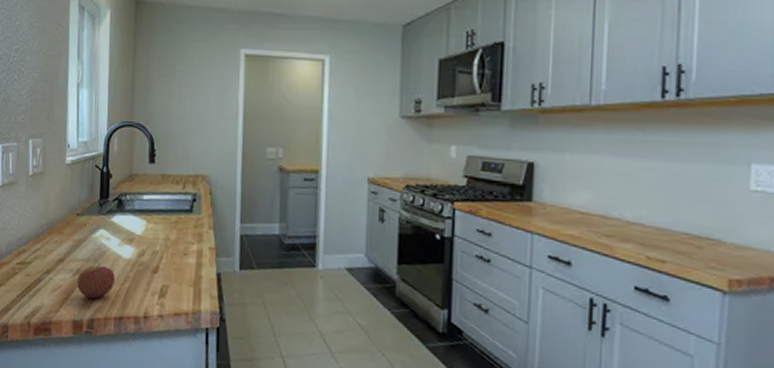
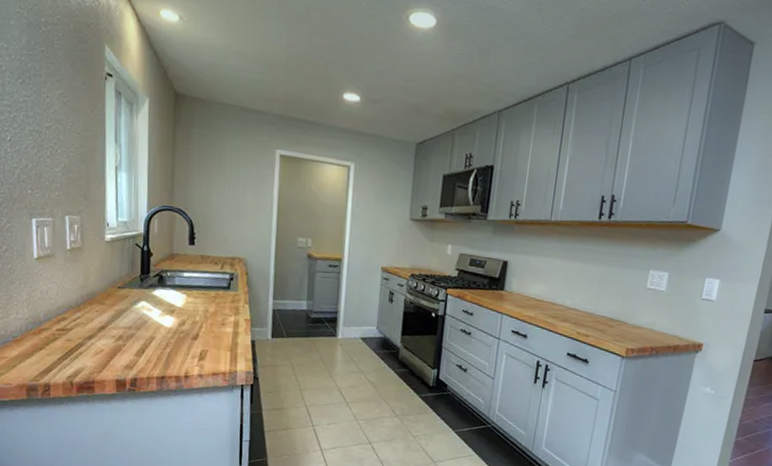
apple: present [76,262,116,299] -> none [119,330,158,362]

